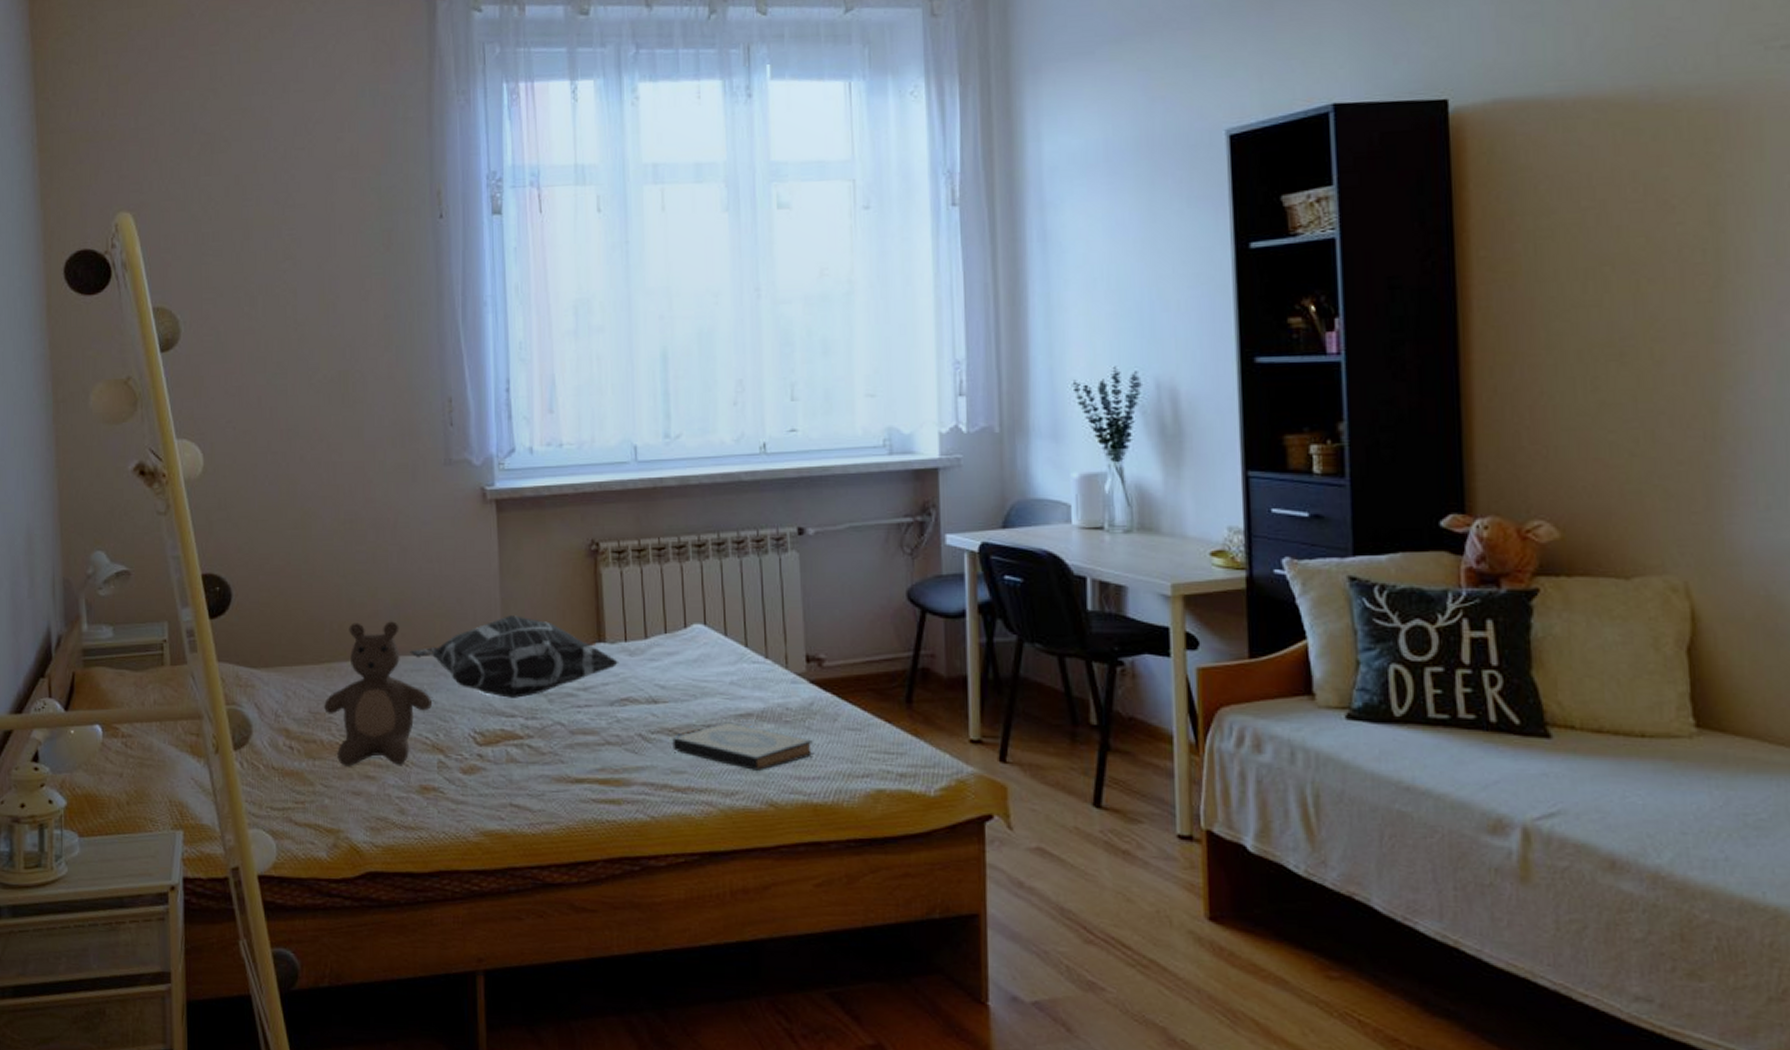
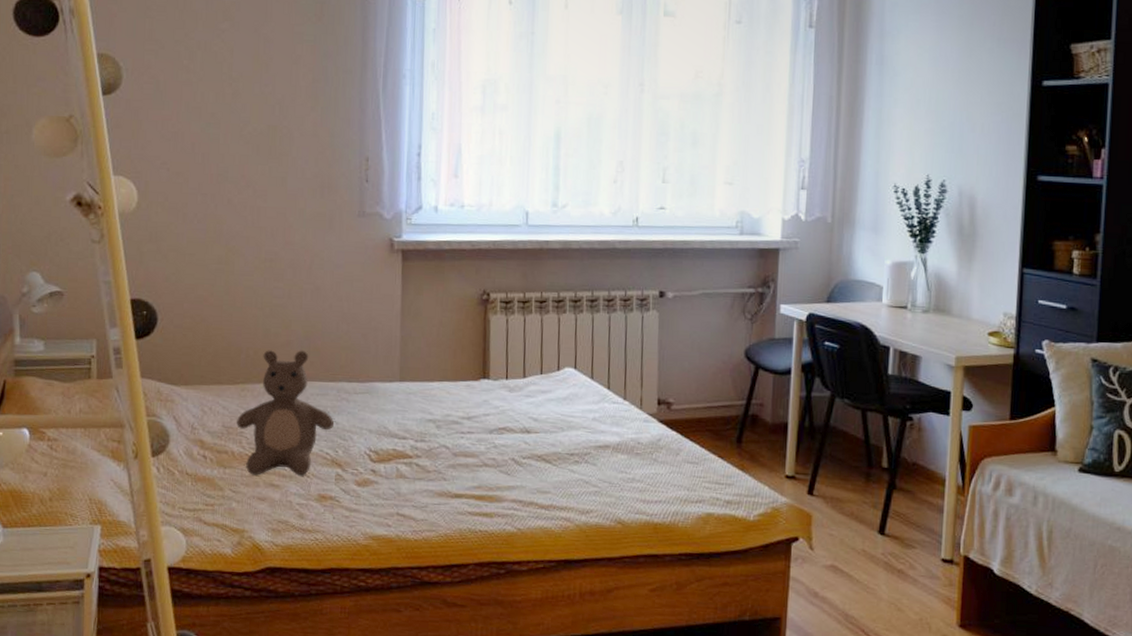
decorative pillow: present [410,615,620,698] -> none [317,351,500,423]
hardback book: present [672,722,815,770] -> none [540,452,659,494]

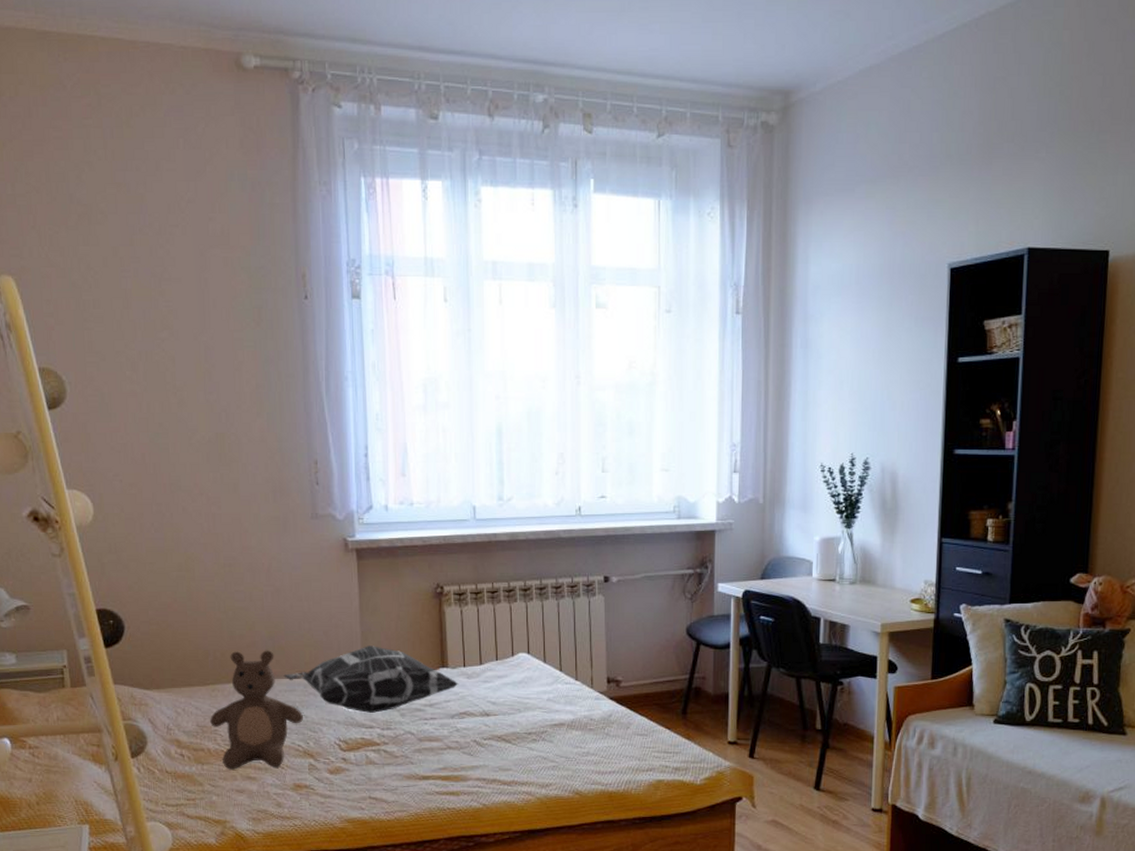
decorative pillow: none [317,351,500,423] -> present [283,646,459,713]

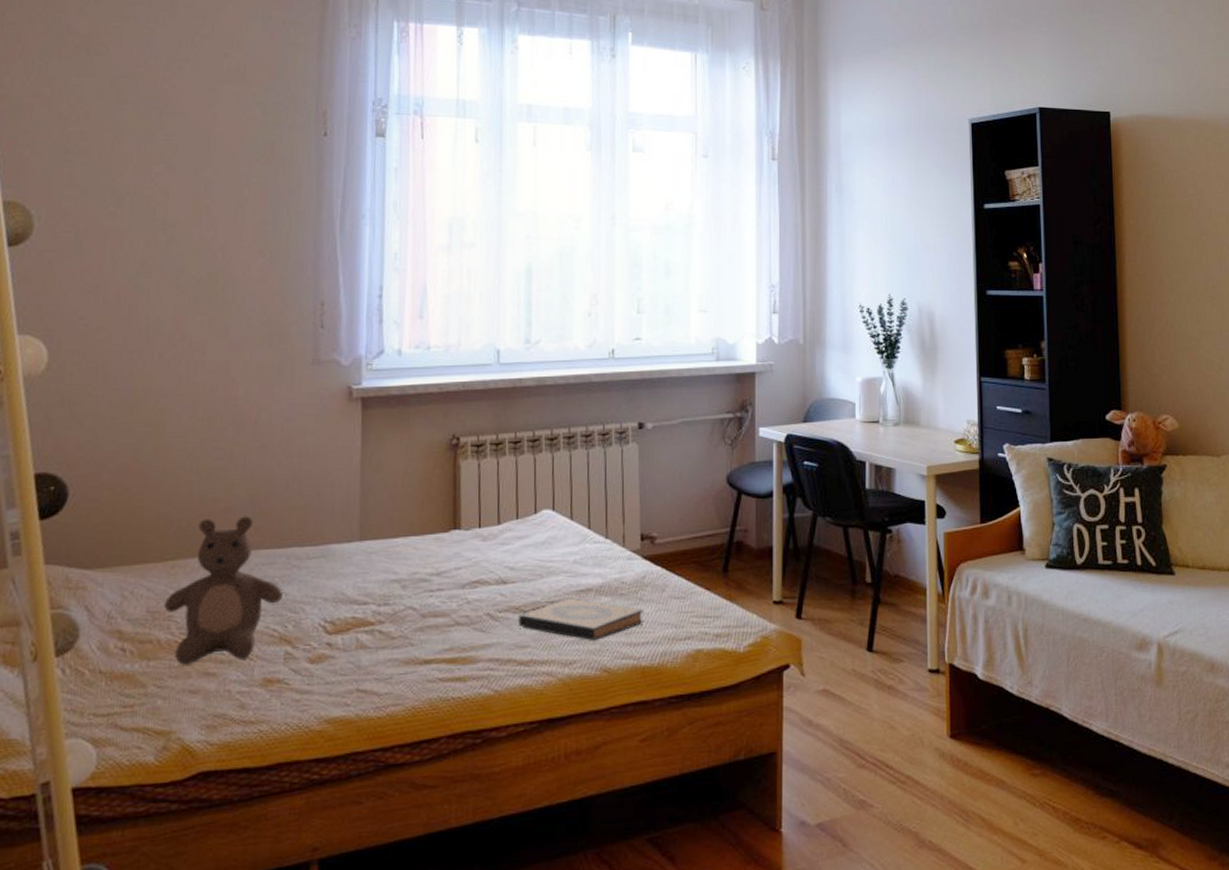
decorative pillow: present [283,646,459,713] -> none [262,507,473,586]
hardback book: none [501,730,611,767] -> present [518,598,645,640]

